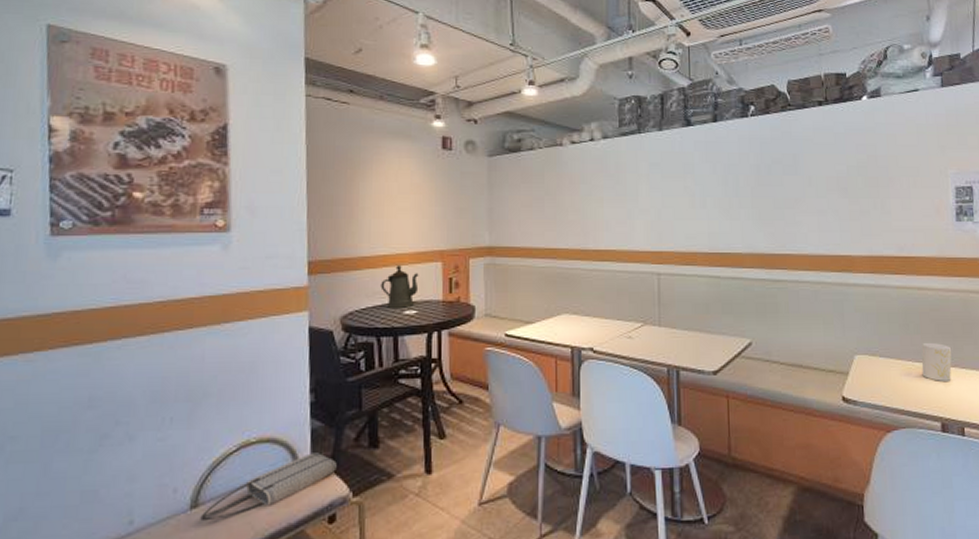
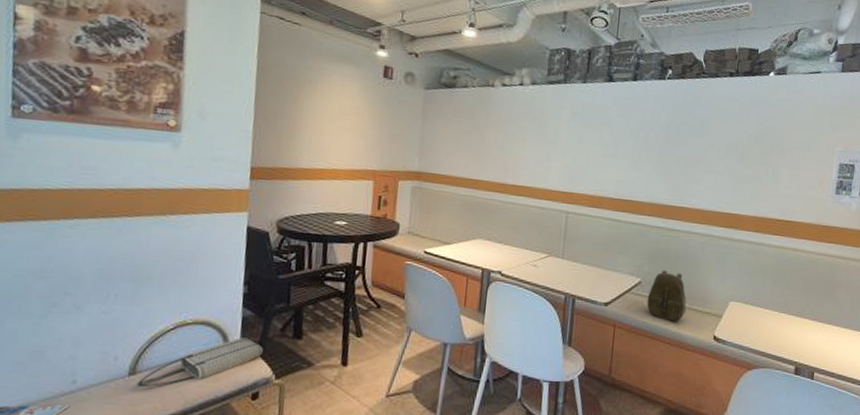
coffee pot: present [380,266,419,308] -> none [315,180,352,219]
backpack: none [760,327,807,385] -> present [646,270,687,322]
cup: present [921,342,952,383] -> none [785,296,814,333]

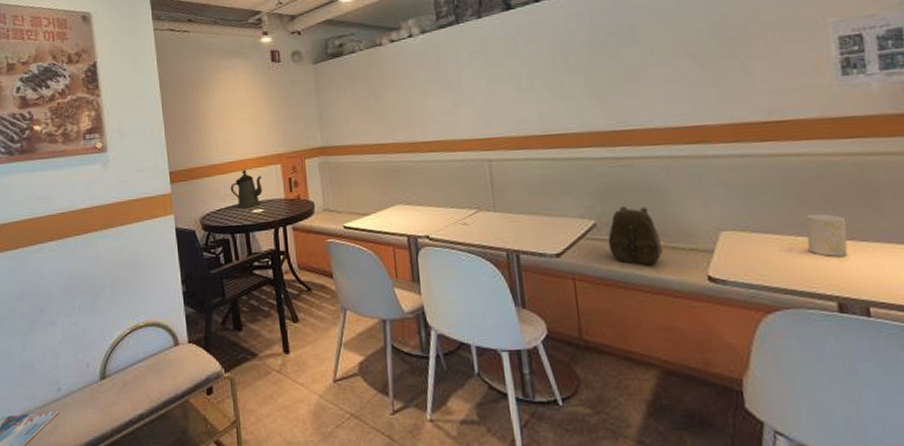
tote bag: present [137,337,263,387] -> none [108,335,209,389]
coffee pot: none [315,180,352,219] -> present [230,170,263,208]
cup: none [785,296,814,333] -> present [806,213,848,258]

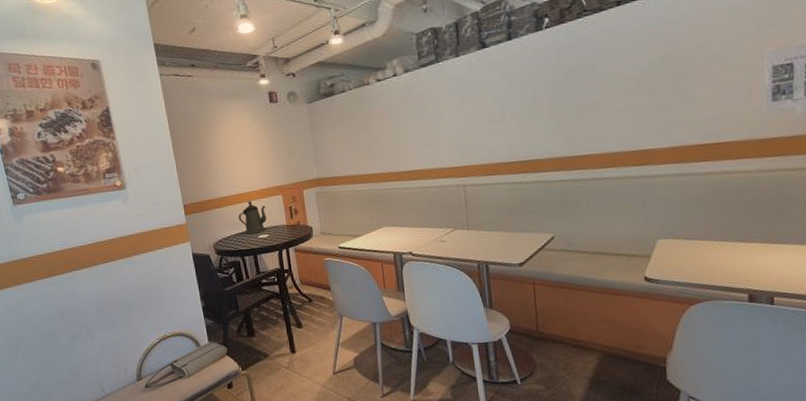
tote bag: none [108,335,209,389] -> present [144,341,228,388]
backpack: present [607,206,663,266] -> none [563,221,609,270]
cup: present [806,213,848,258] -> none [728,221,763,258]

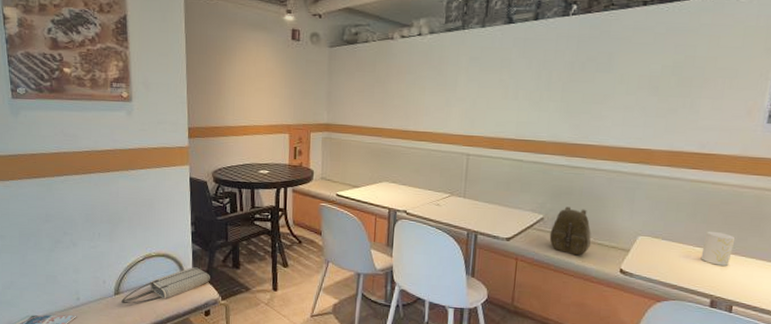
coffee pot: present [238,201,267,235] -> none [242,135,271,168]
backpack: none [563,221,609,270] -> present [549,206,591,256]
cup: none [728,221,763,258] -> present [700,231,736,267]

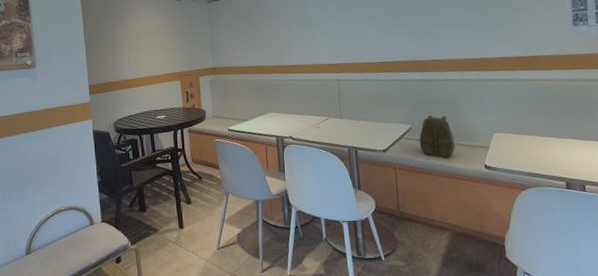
tote bag: present [121,267,210,304] -> none [33,216,119,262]
cup: present [700,231,736,267] -> none [548,121,573,151]

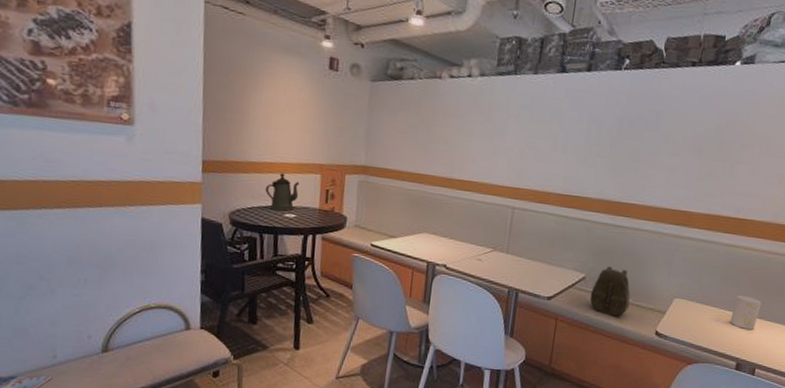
coffee pot: none [139,84,166,115] -> present [265,173,300,212]
cup: none [548,121,573,151] -> present [730,295,762,330]

